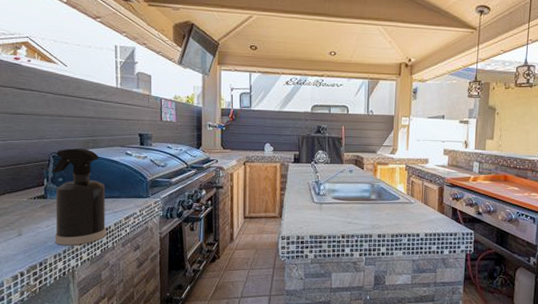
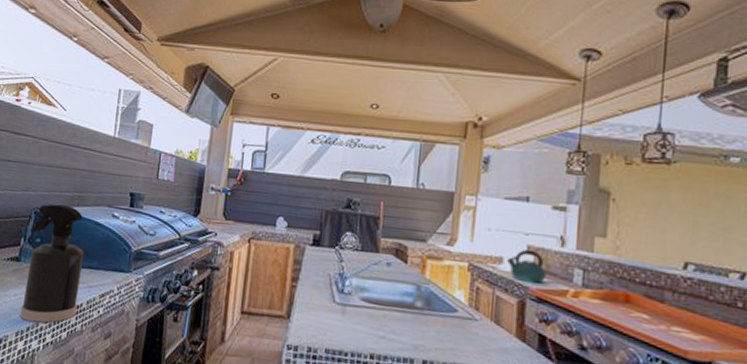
kettle: none [431,152,457,174] -> present [507,249,547,284]

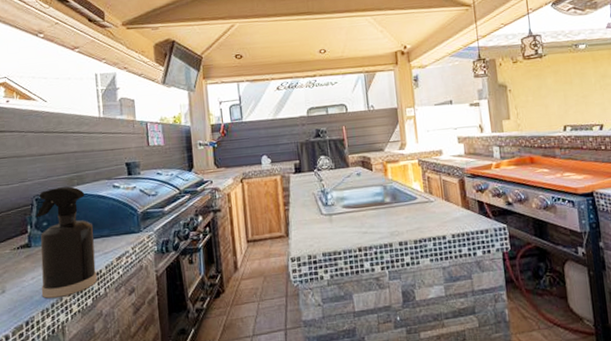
kettle: present [507,249,547,284] -> none [445,139,475,165]

